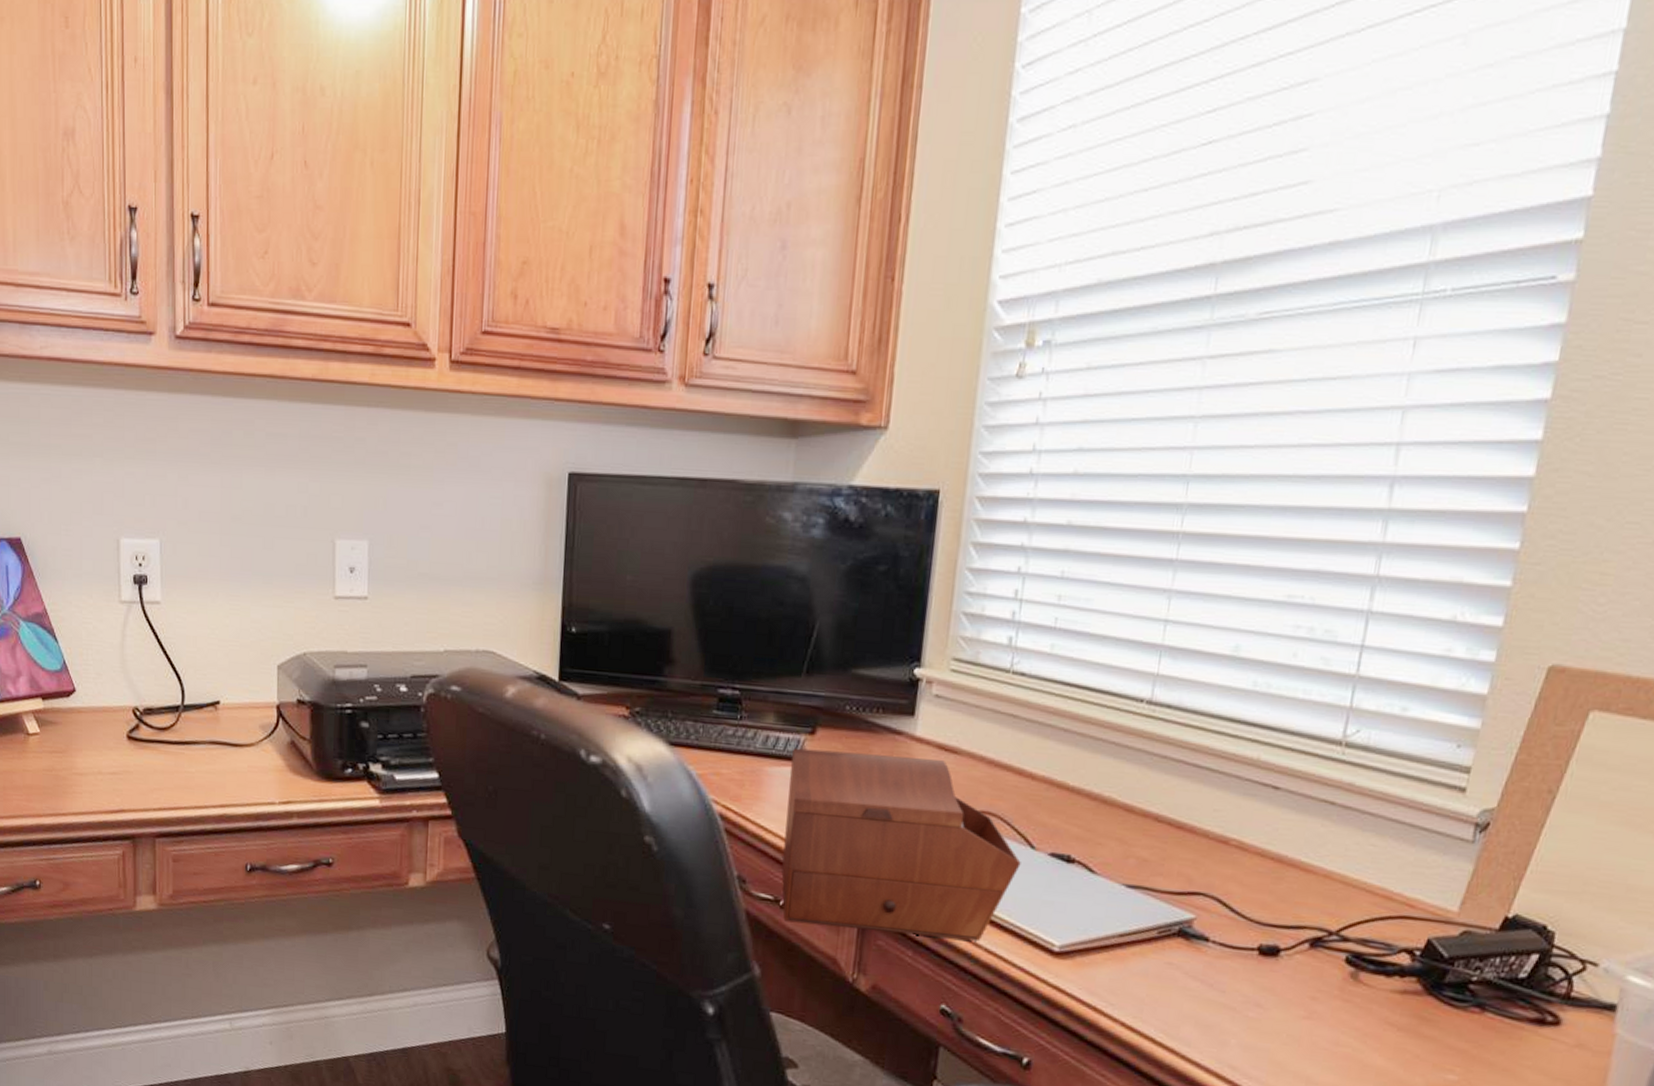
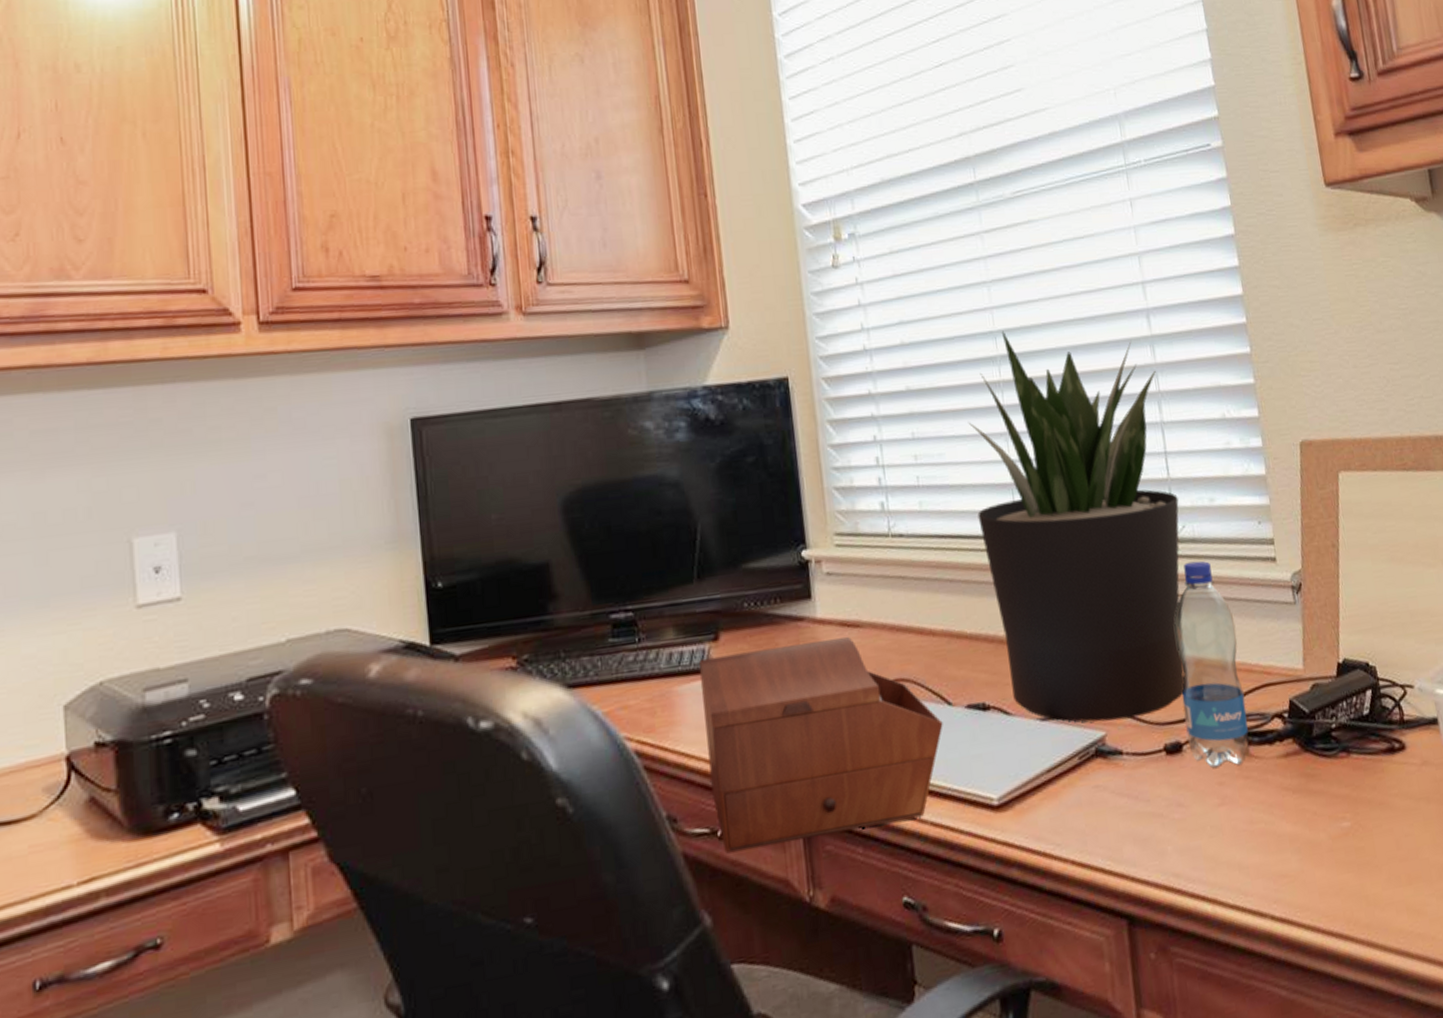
planter: none [1102,476,1381,912] -> present [967,331,1185,723]
bottle: none [1287,770,1388,988] -> present [1174,561,1250,769]

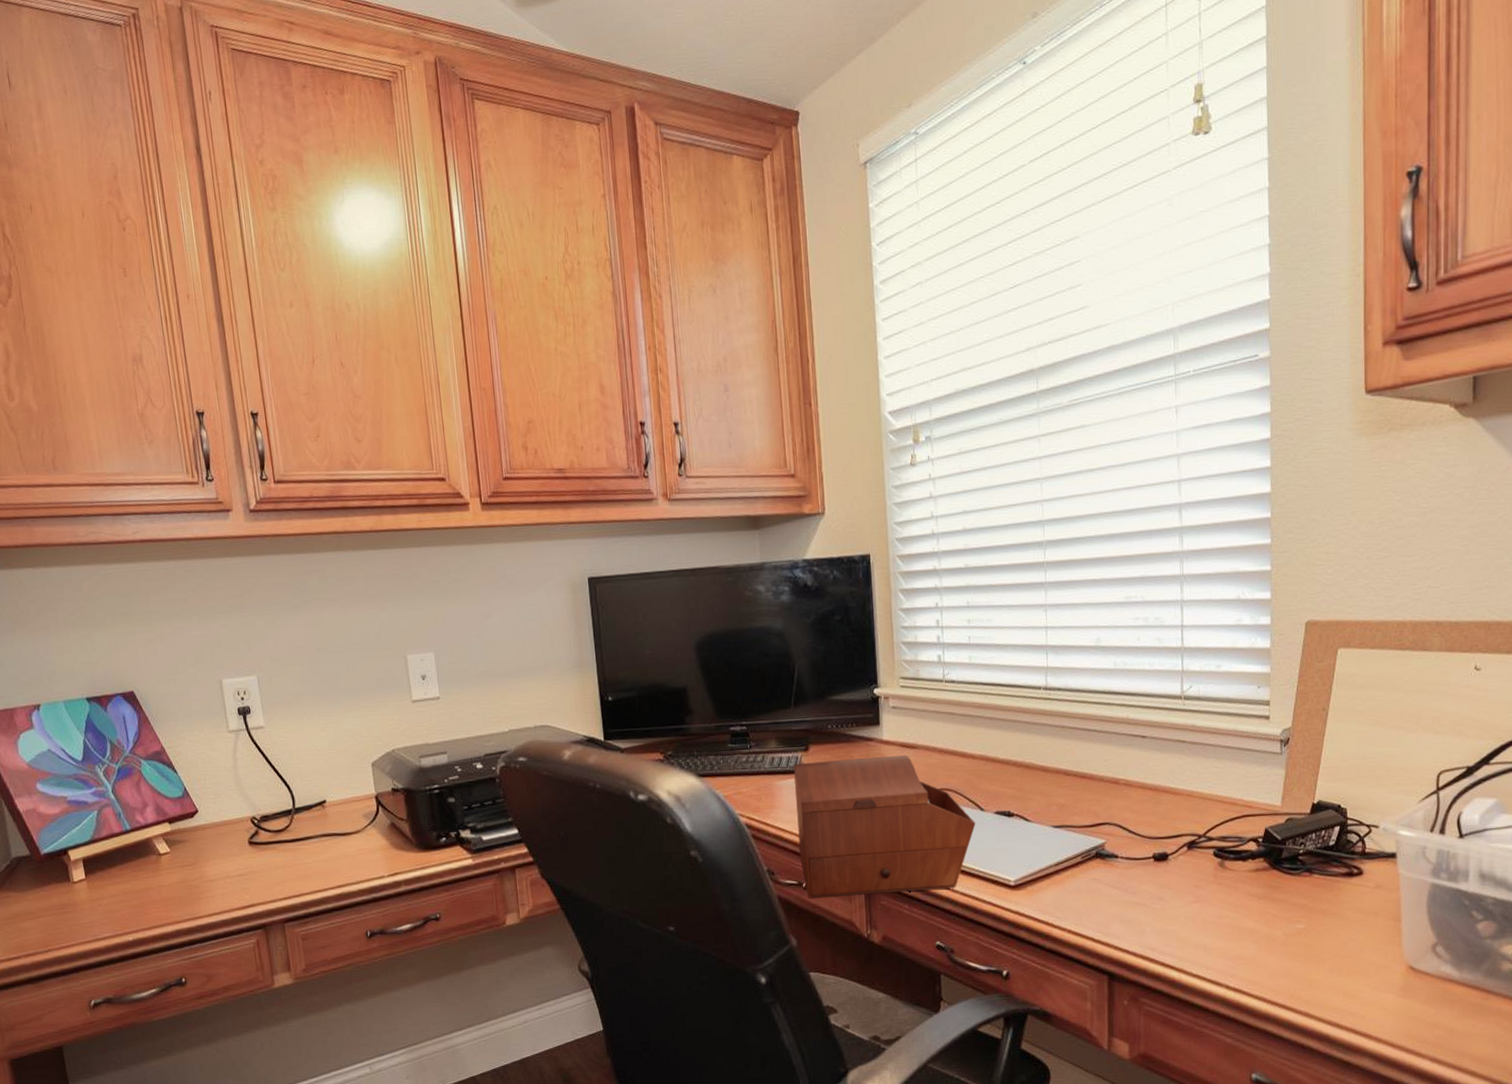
planter: present [967,331,1185,723] -> none [1014,520,1189,833]
bottle: present [1174,561,1250,769] -> none [1172,715,1227,875]

